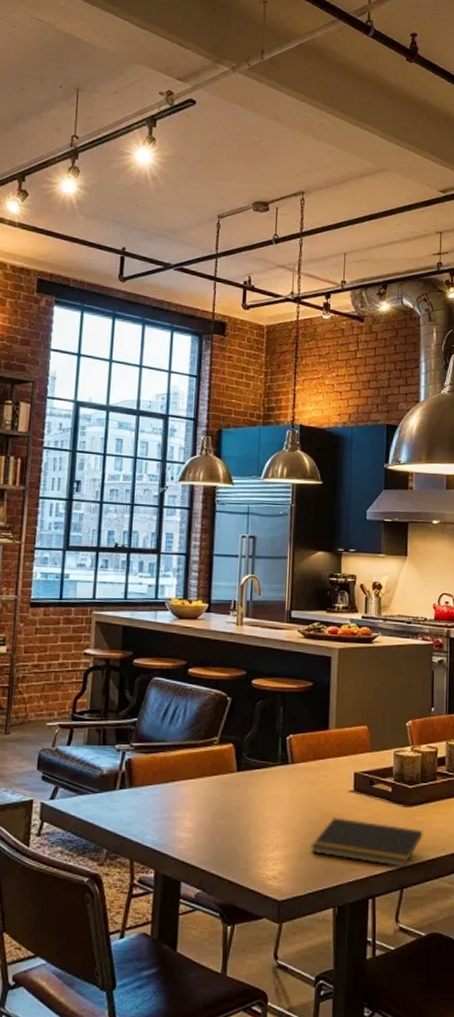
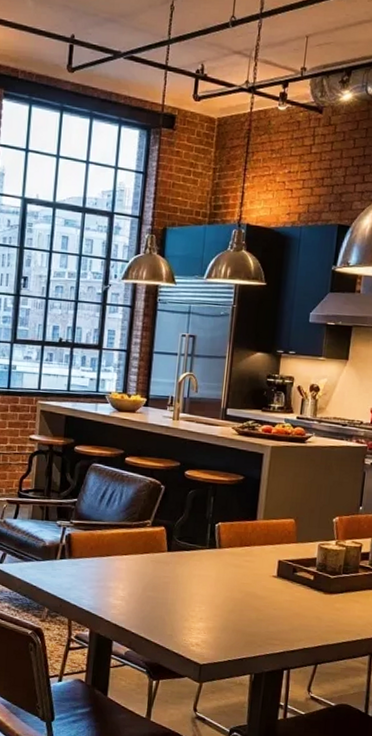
notepad: present [311,817,423,868] -> none [232,598,341,647]

